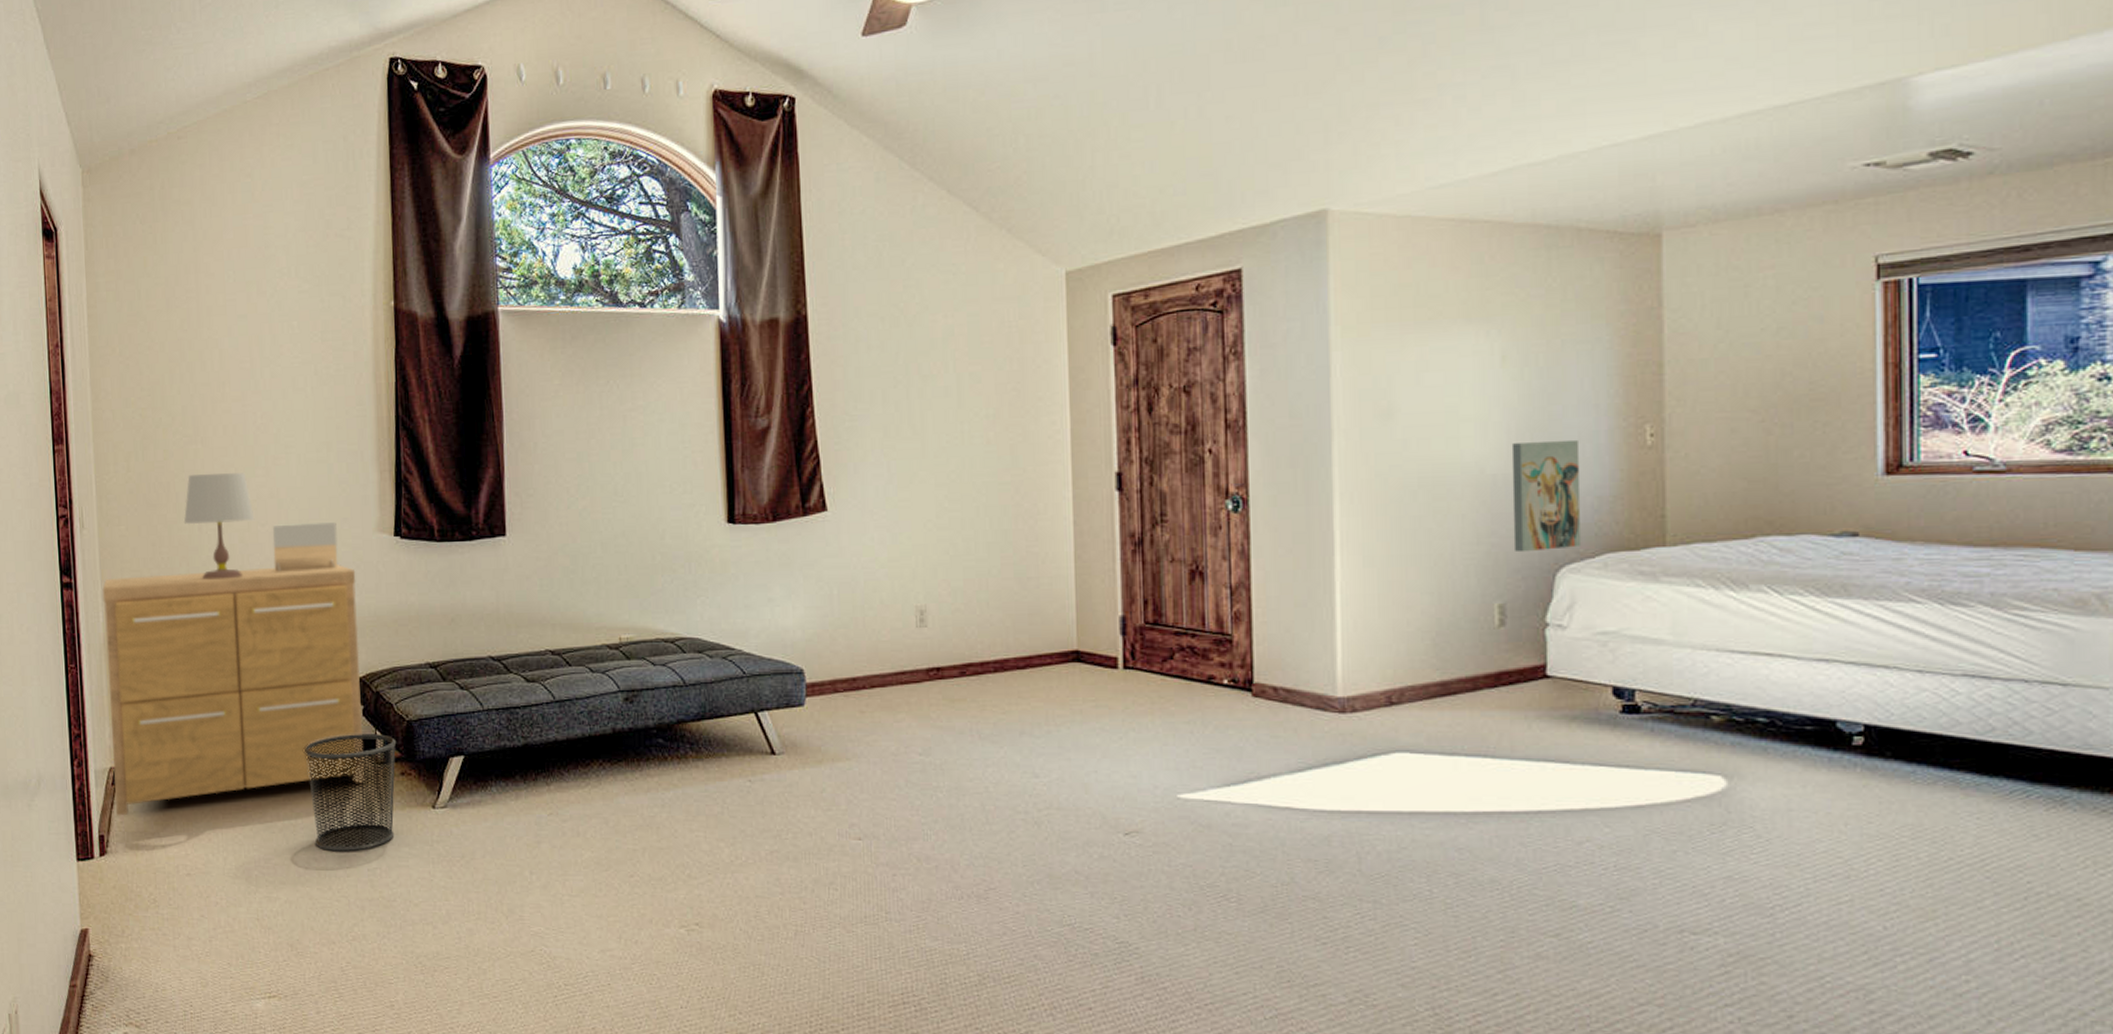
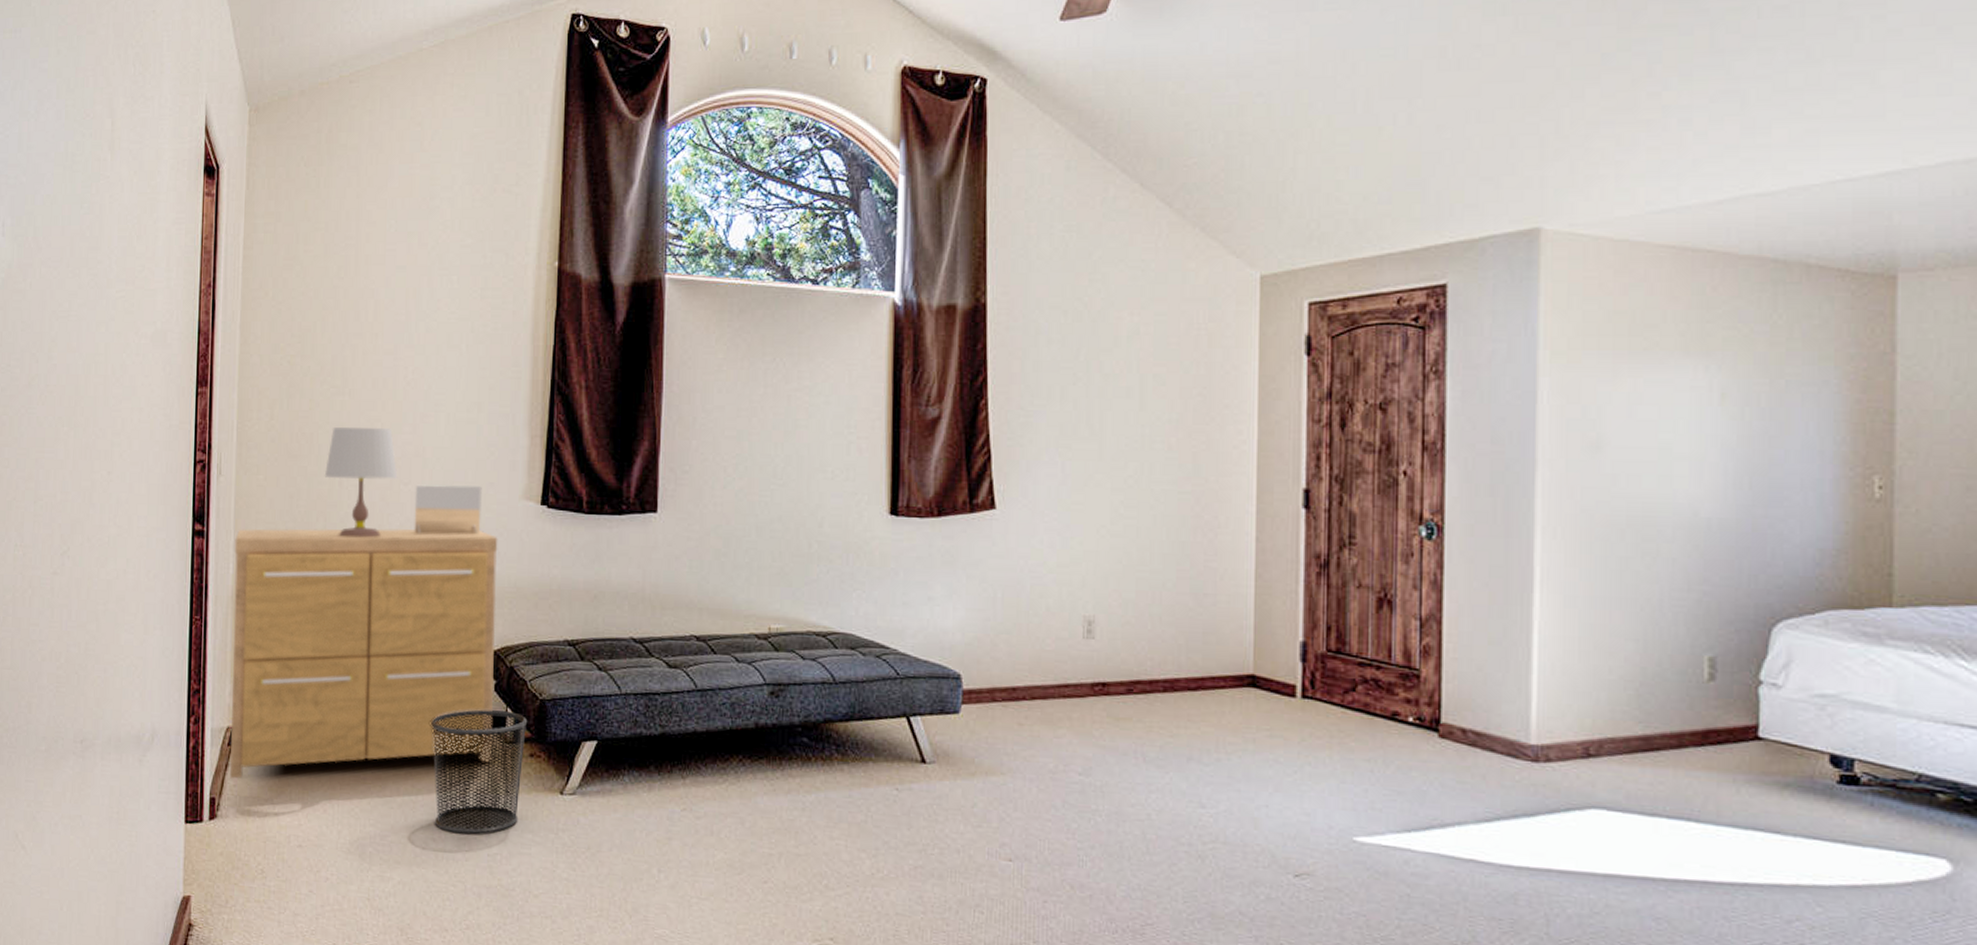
wall art: present [1511,439,1582,553] -> none [1727,486,1802,604]

